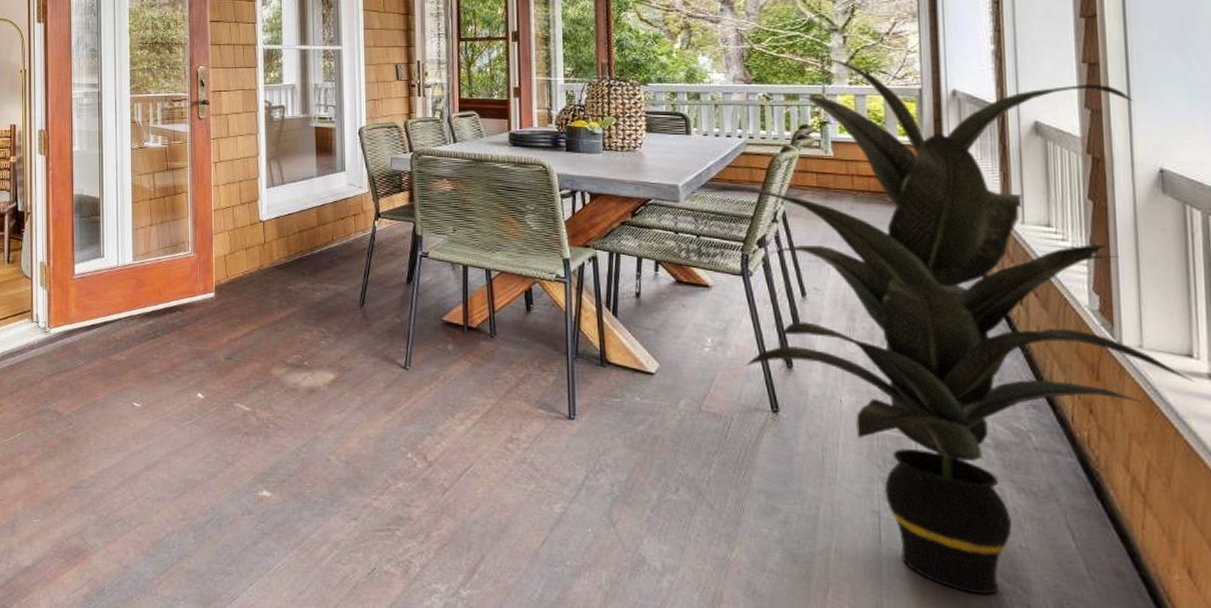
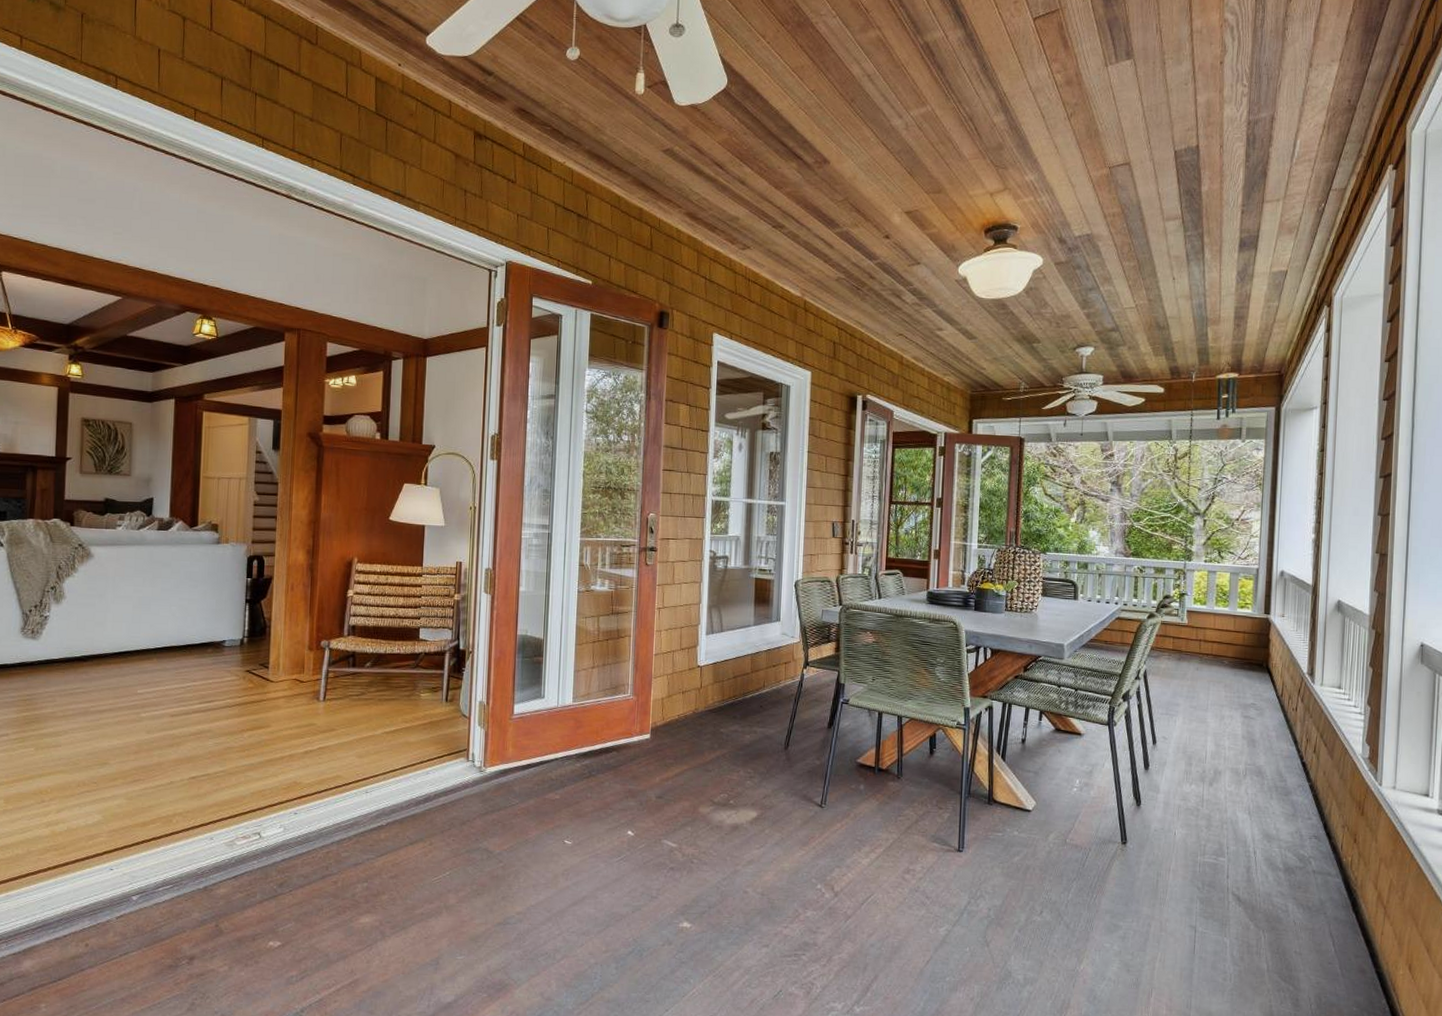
indoor plant: present [705,59,1193,595] -> none [1085,539,1427,992]

